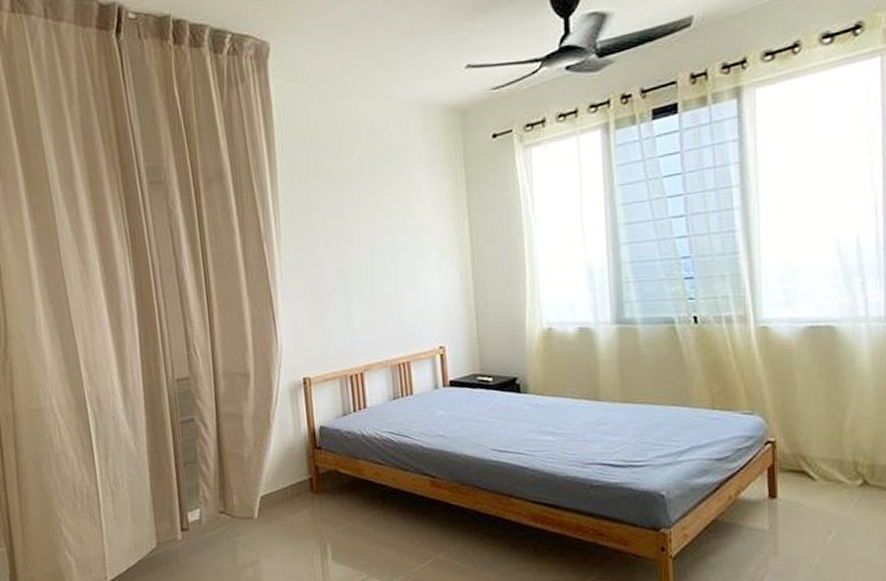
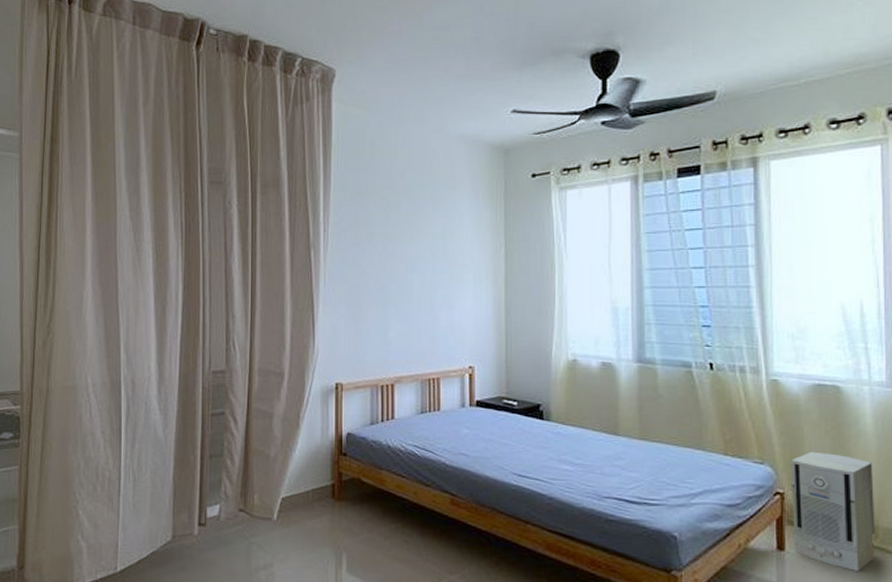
air purifier: none [782,396,872,511] -> present [791,451,875,571]

